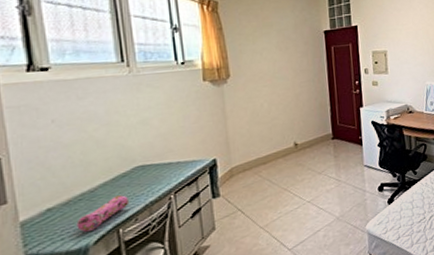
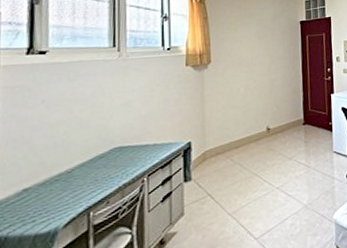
pencil case: present [76,195,130,232] -> none [49,176,104,214]

